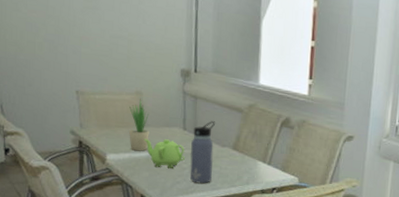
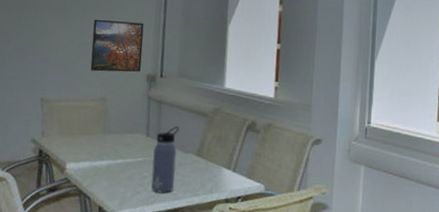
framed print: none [123,11,176,67] -> present [90,20,144,72]
potted plant: present [129,99,150,151] -> none [91,105,113,160]
teapot: present [143,138,185,168] -> none [105,146,147,177]

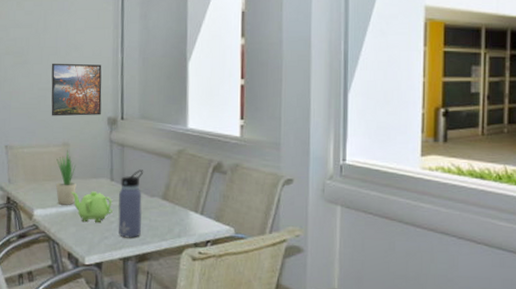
potted plant: none [91,105,113,160] -> present [56,150,77,205]
teapot: none [105,146,147,177] -> present [70,191,113,223]

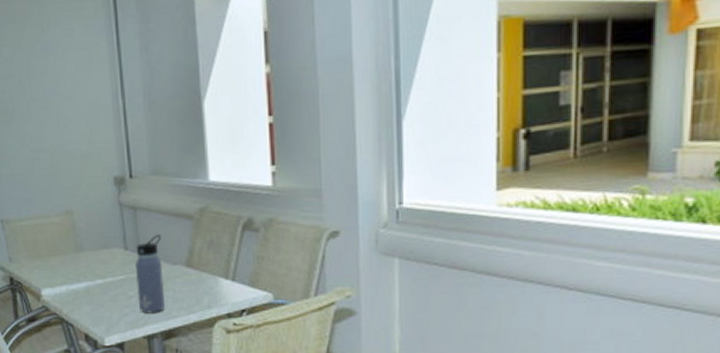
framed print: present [51,64,102,117] -> none [41,114,106,181]
potted plant: present [56,150,77,205] -> none [60,219,86,282]
teapot: present [70,191,113,223] -> none [80,263,130,300]

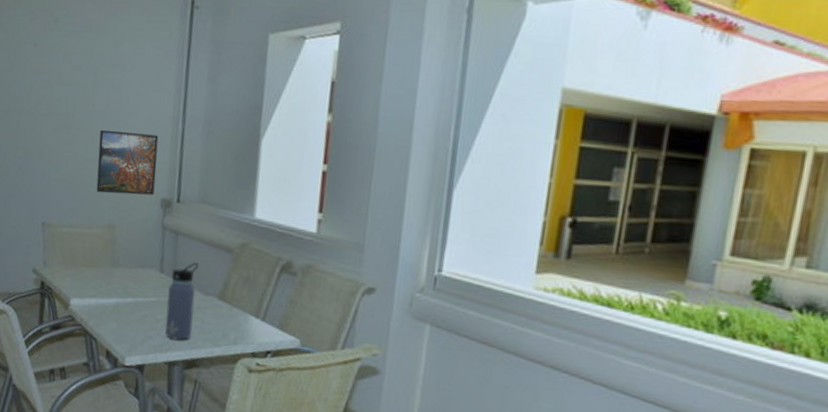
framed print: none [41,114,106,181] -> present [96,130,159,196]

